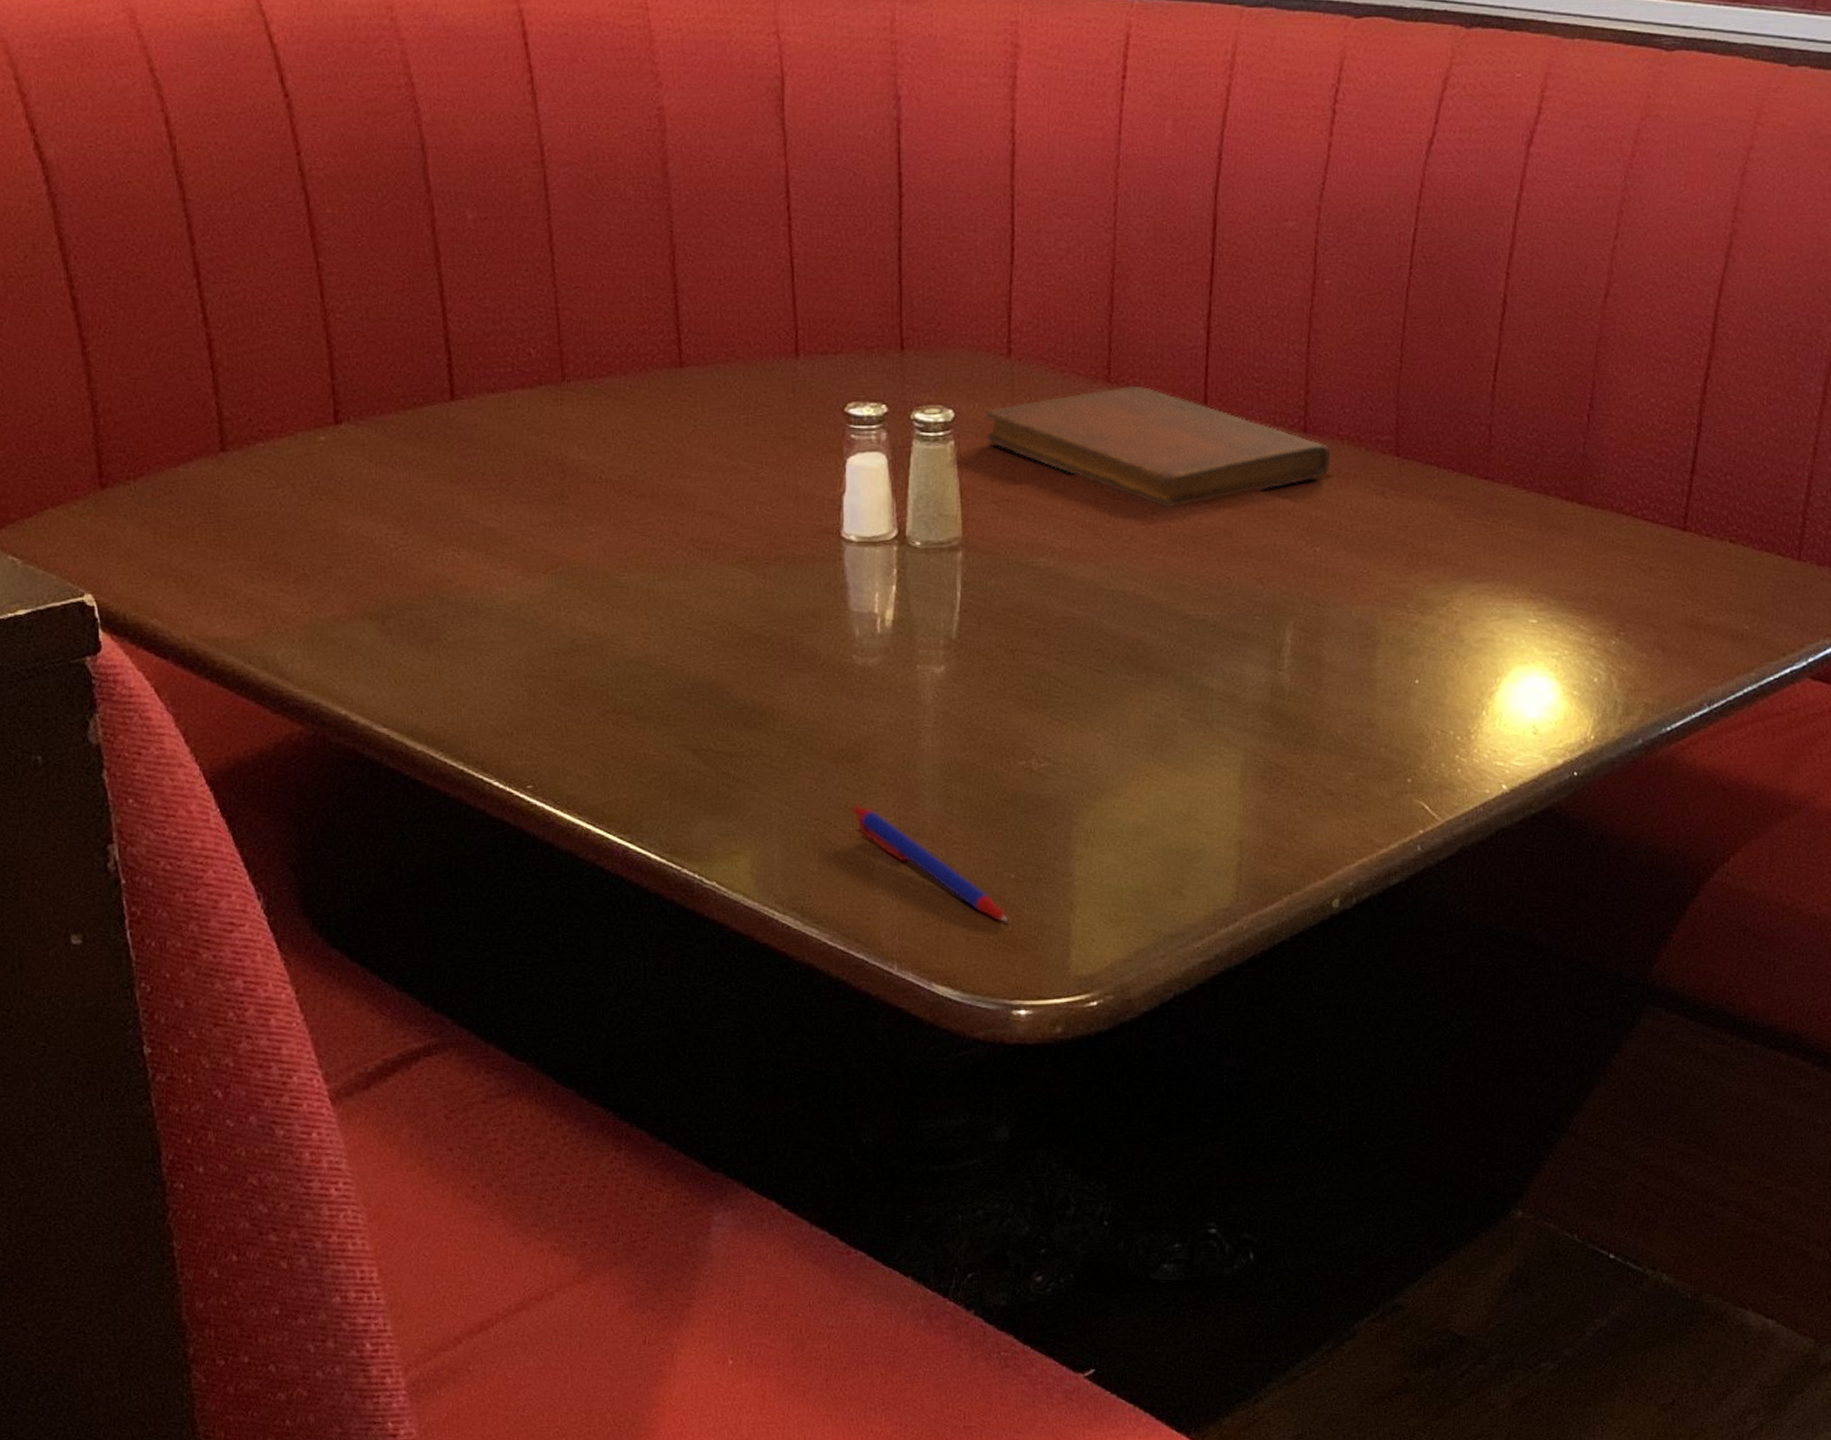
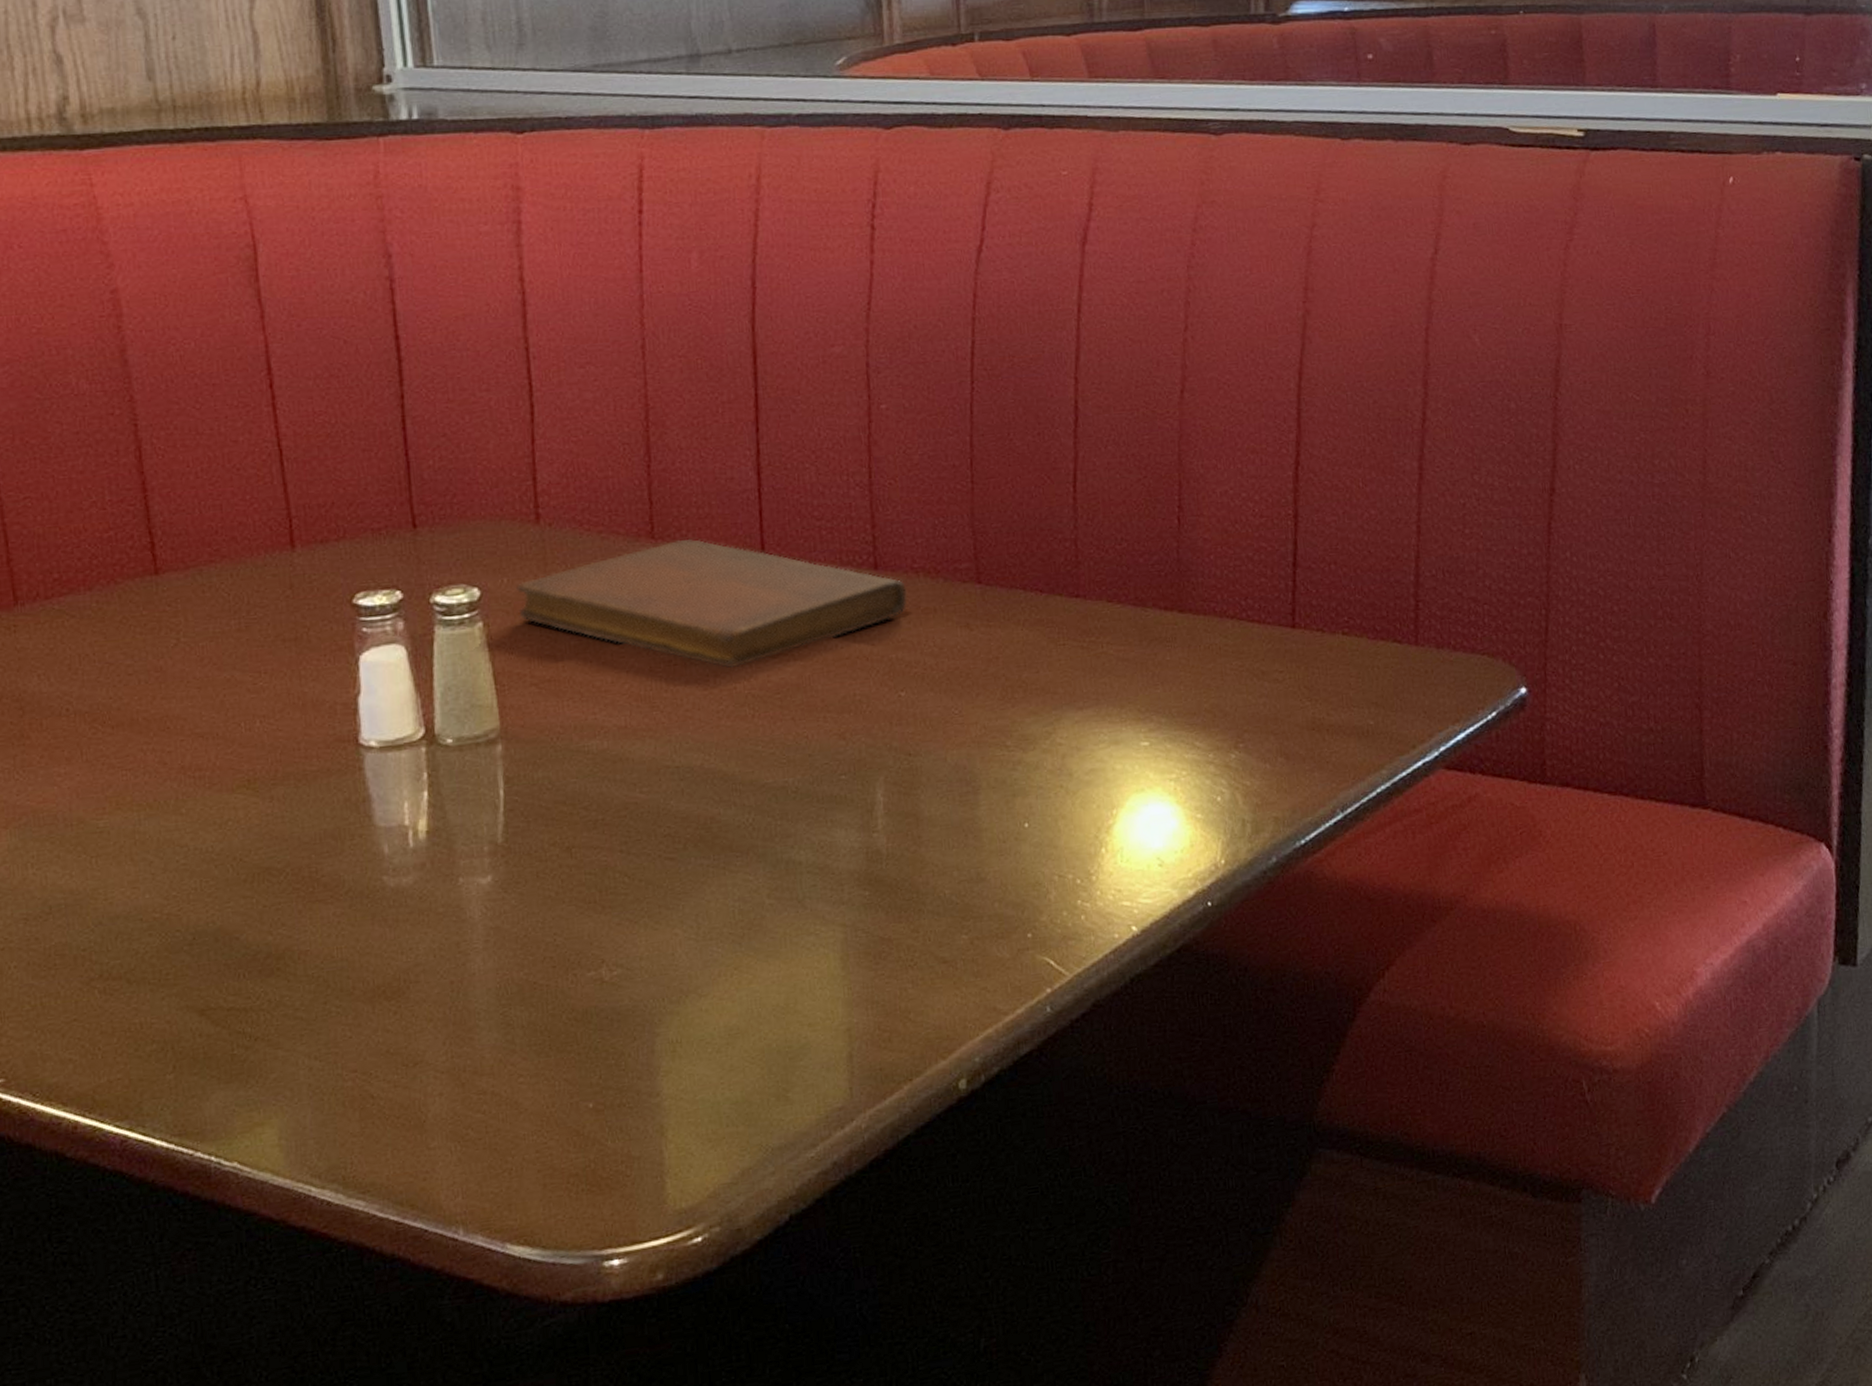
pen: present [853,805,1009,922] -> none [396,1047,591,1160]

